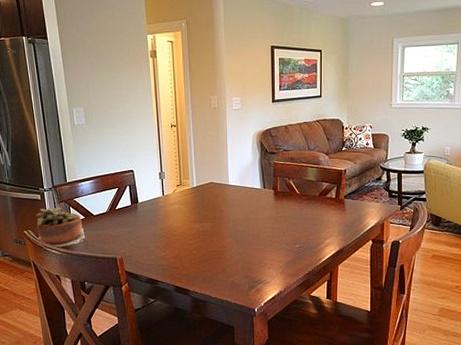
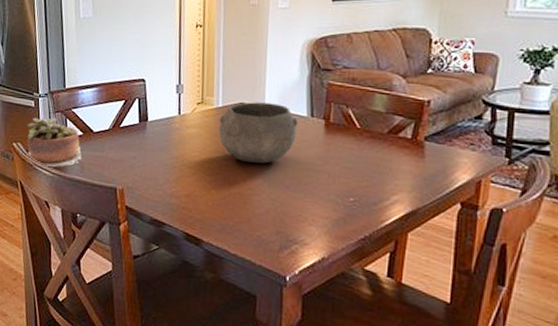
bowl: none [195,181,255,227] -> present [218,102,298,164]

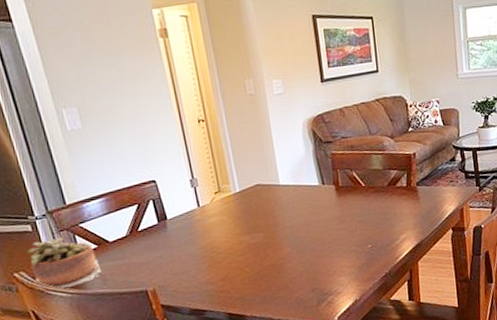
bowl: present [218,102,298,164] -> none [239,179,313,237]

